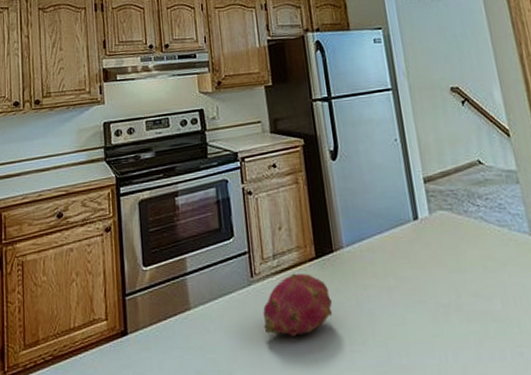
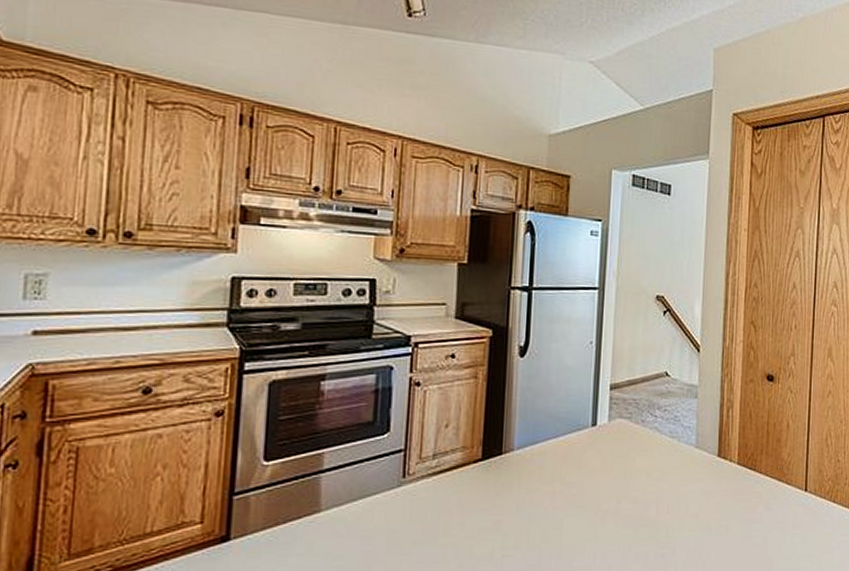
fruit: present [262,273,333,337] -> none [408,474,492,541]

